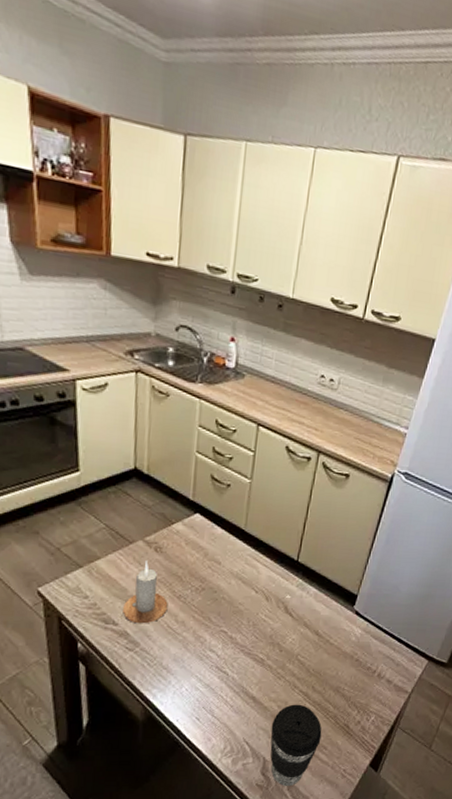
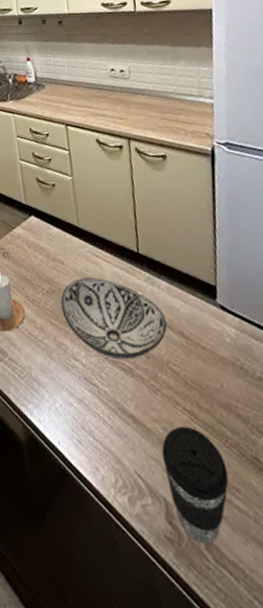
decorative bowl: none [208,579,307,652] -> present [60,278,167,360]

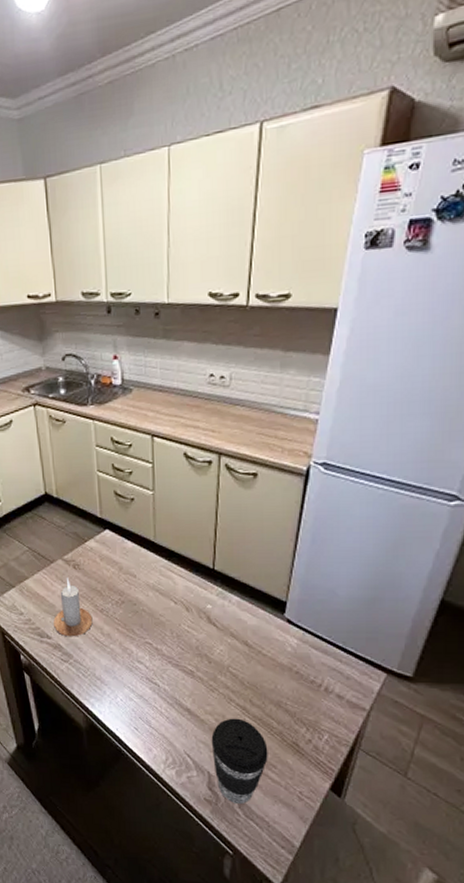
decorative bowl: present [60,278,167,360] -> none [129,591,233,664]

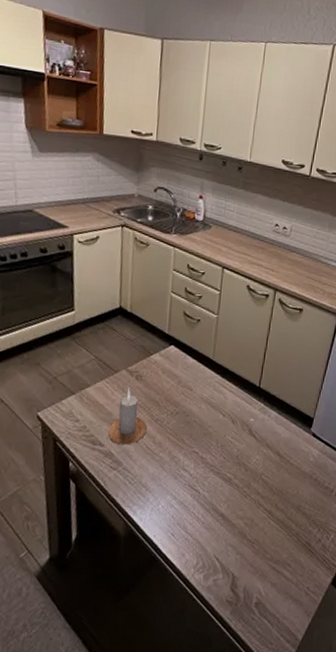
coffee cup: present [211,718,268,805] -> none [238,522,286,604]

